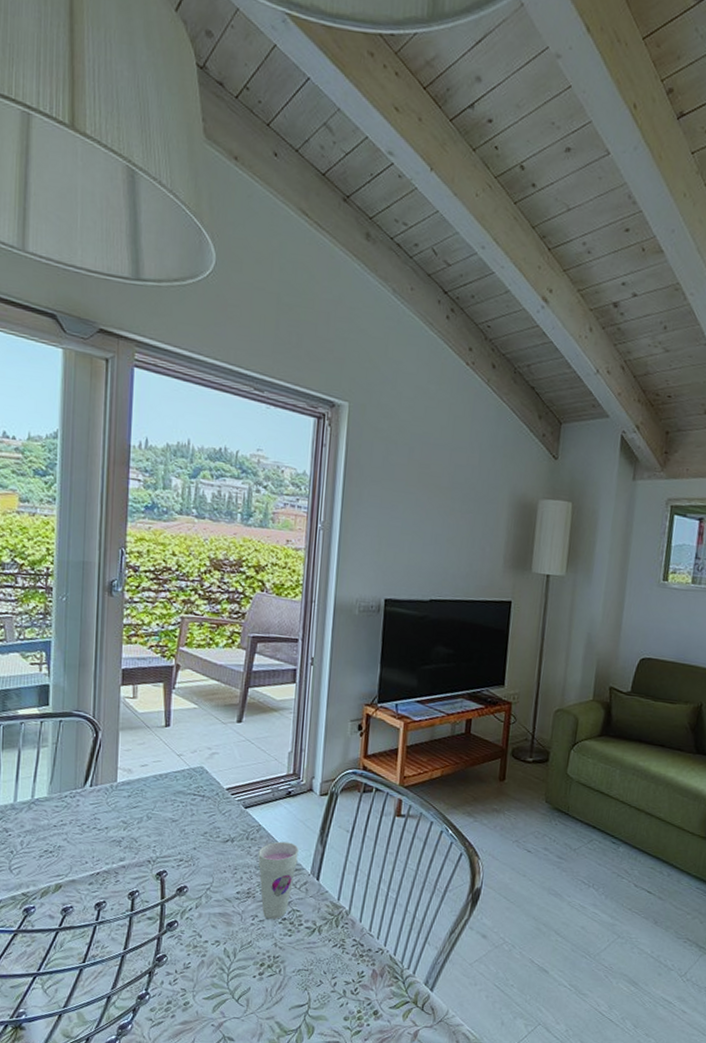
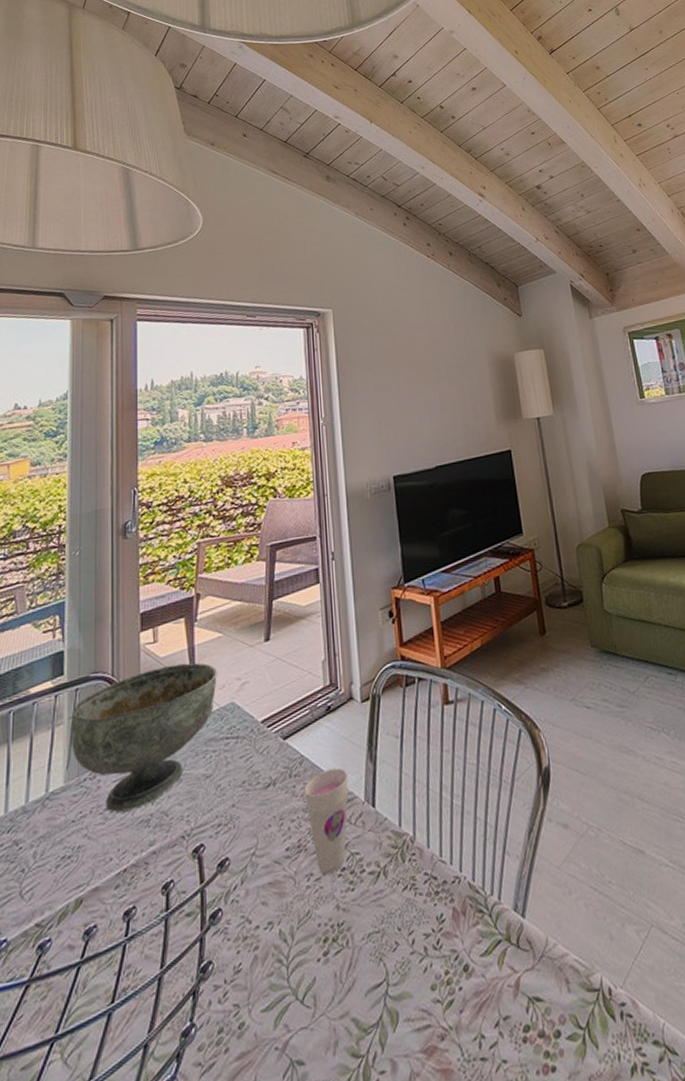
decorative bowl: none [54,720,190,830] -> present [70,662,217,813]

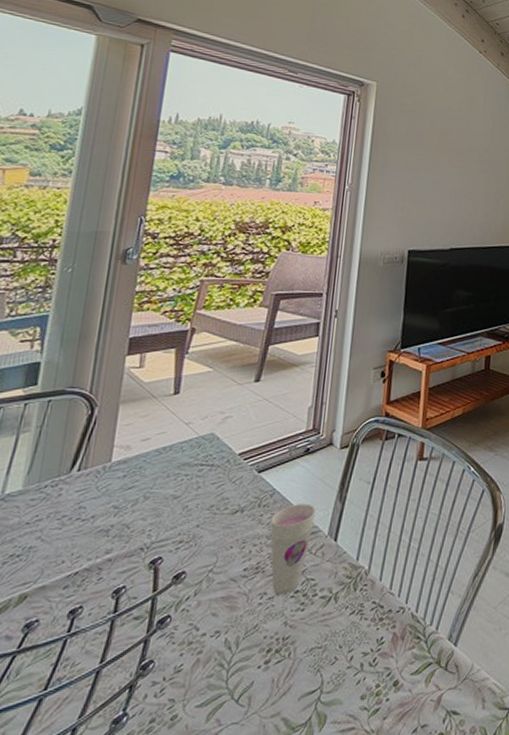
decorative bowl: present [70,662,217,813] -> none [36,391,202,521]

